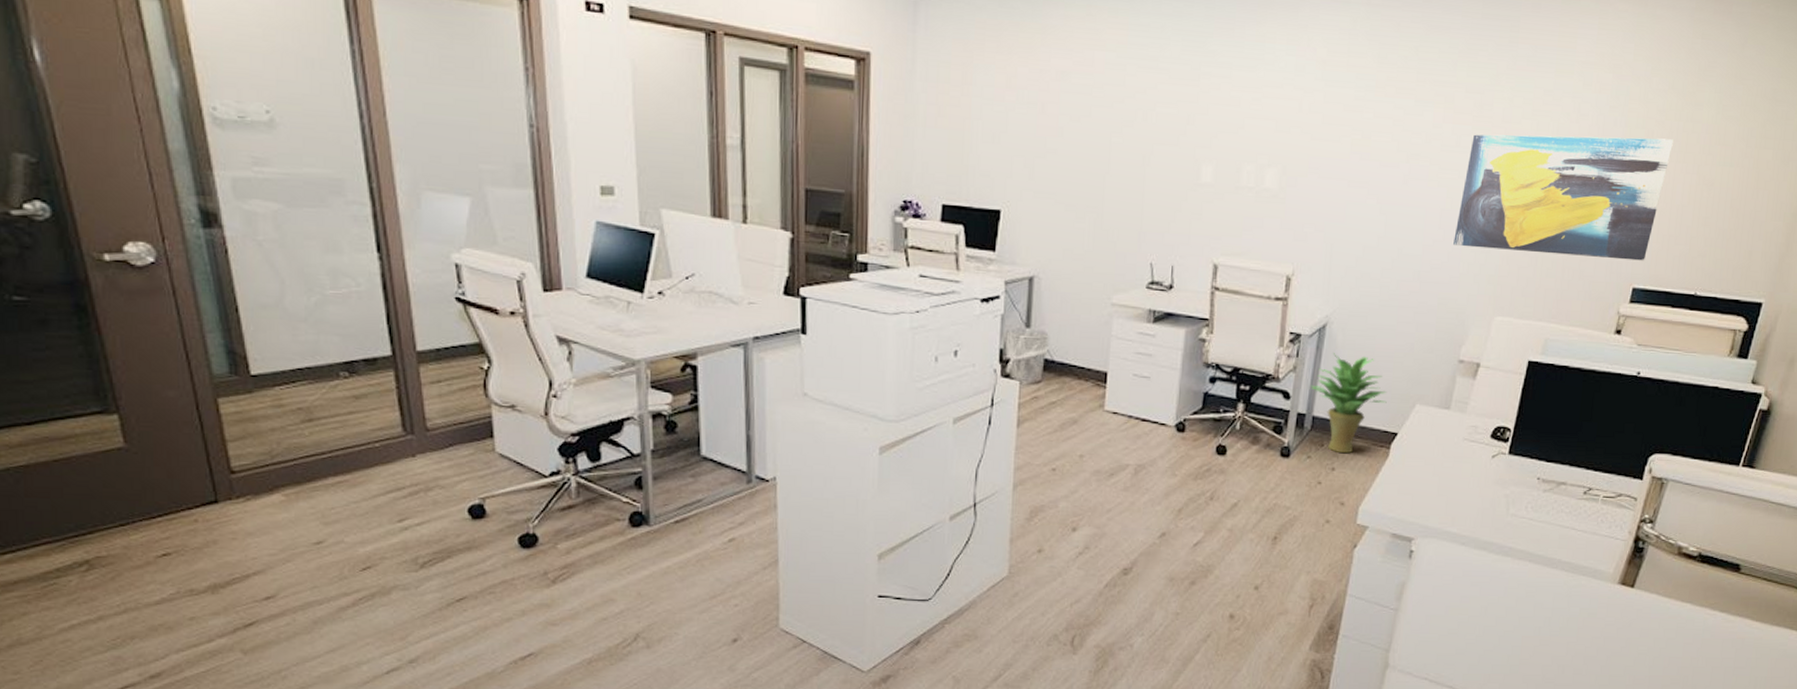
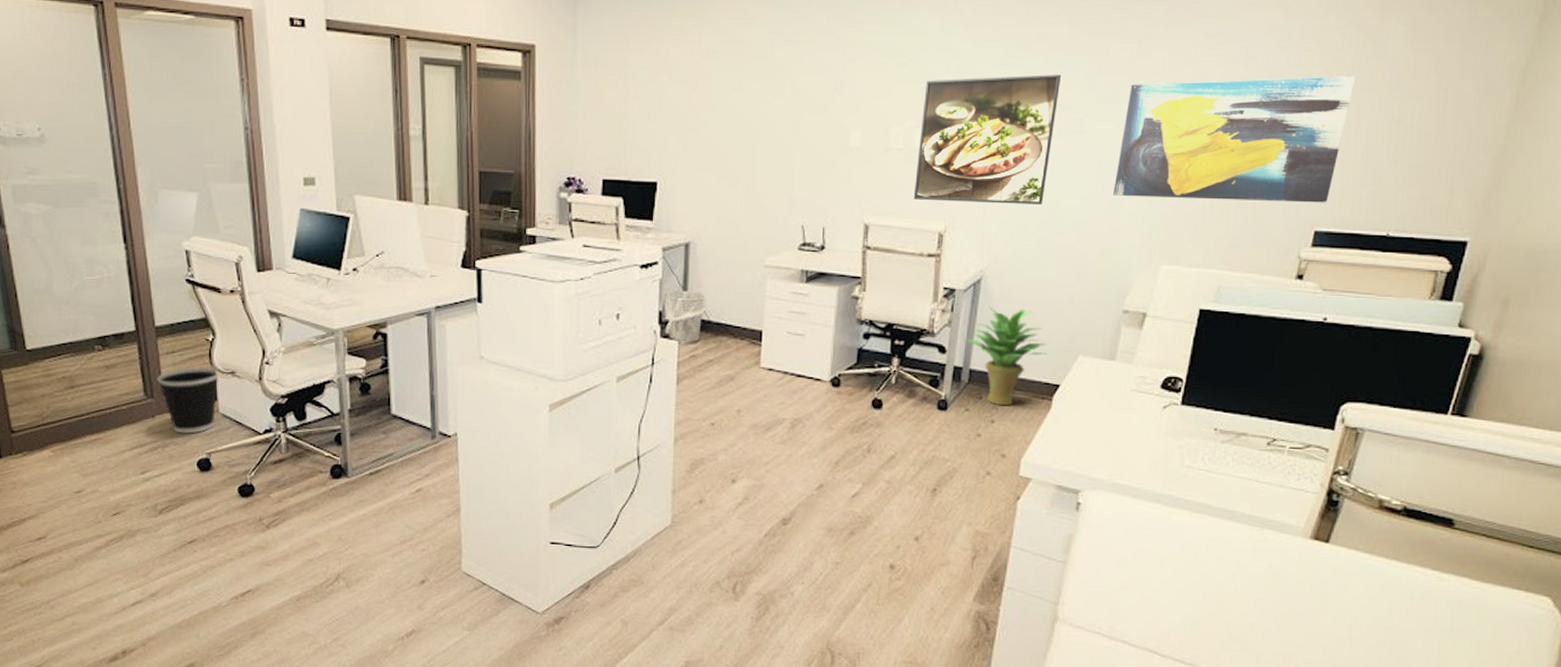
wastebasket: none [419,400,496,476] -> present [157,367,219,434]
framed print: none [1262,118,1409,251] -> present [913,75,1062,204]

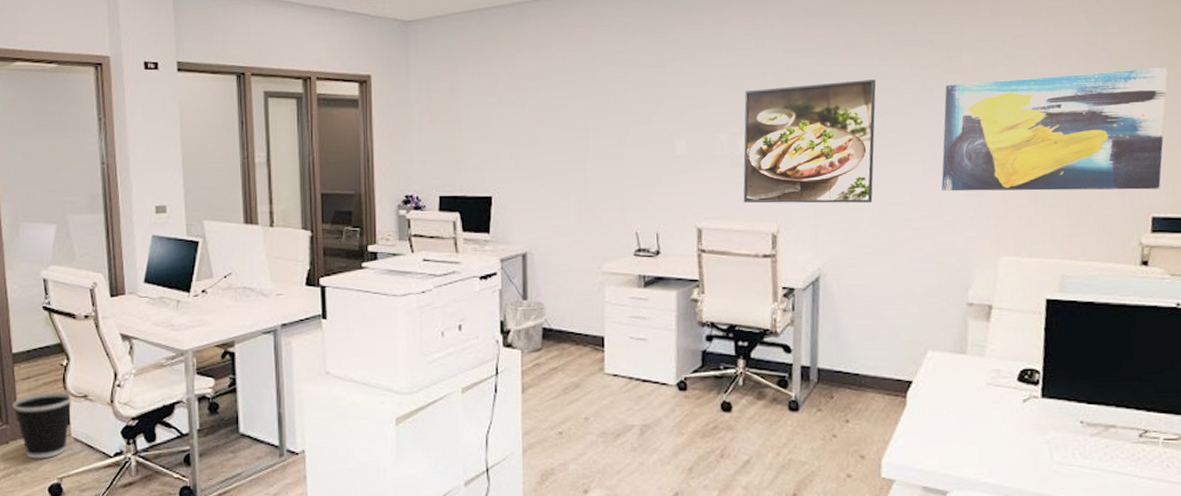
potted plant: present [966,307,1047,406] -> none [811,304,895,405]

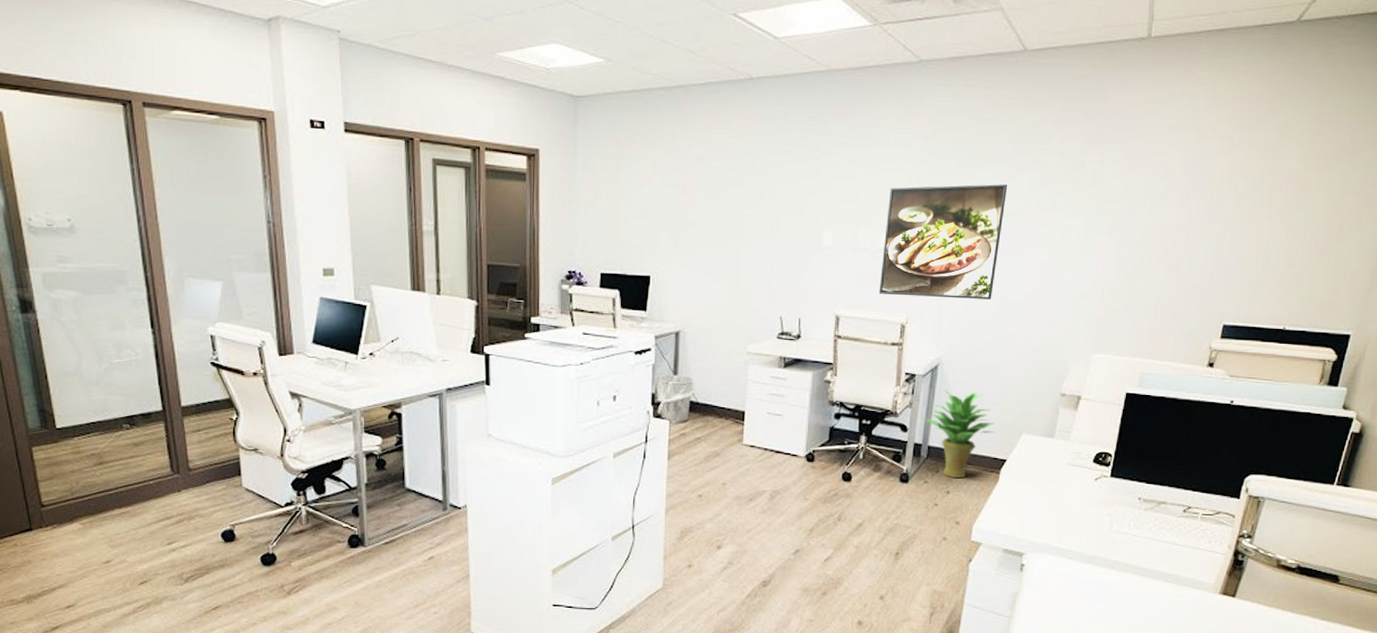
wastebasket: present [12,392,72,459] -> none [183,445,243,507]
potted plant: none [811,304,895,405] -> present [925,390,995,479]
wall art: present [941,68,1168,192] -> none [1052,189,1258,300]

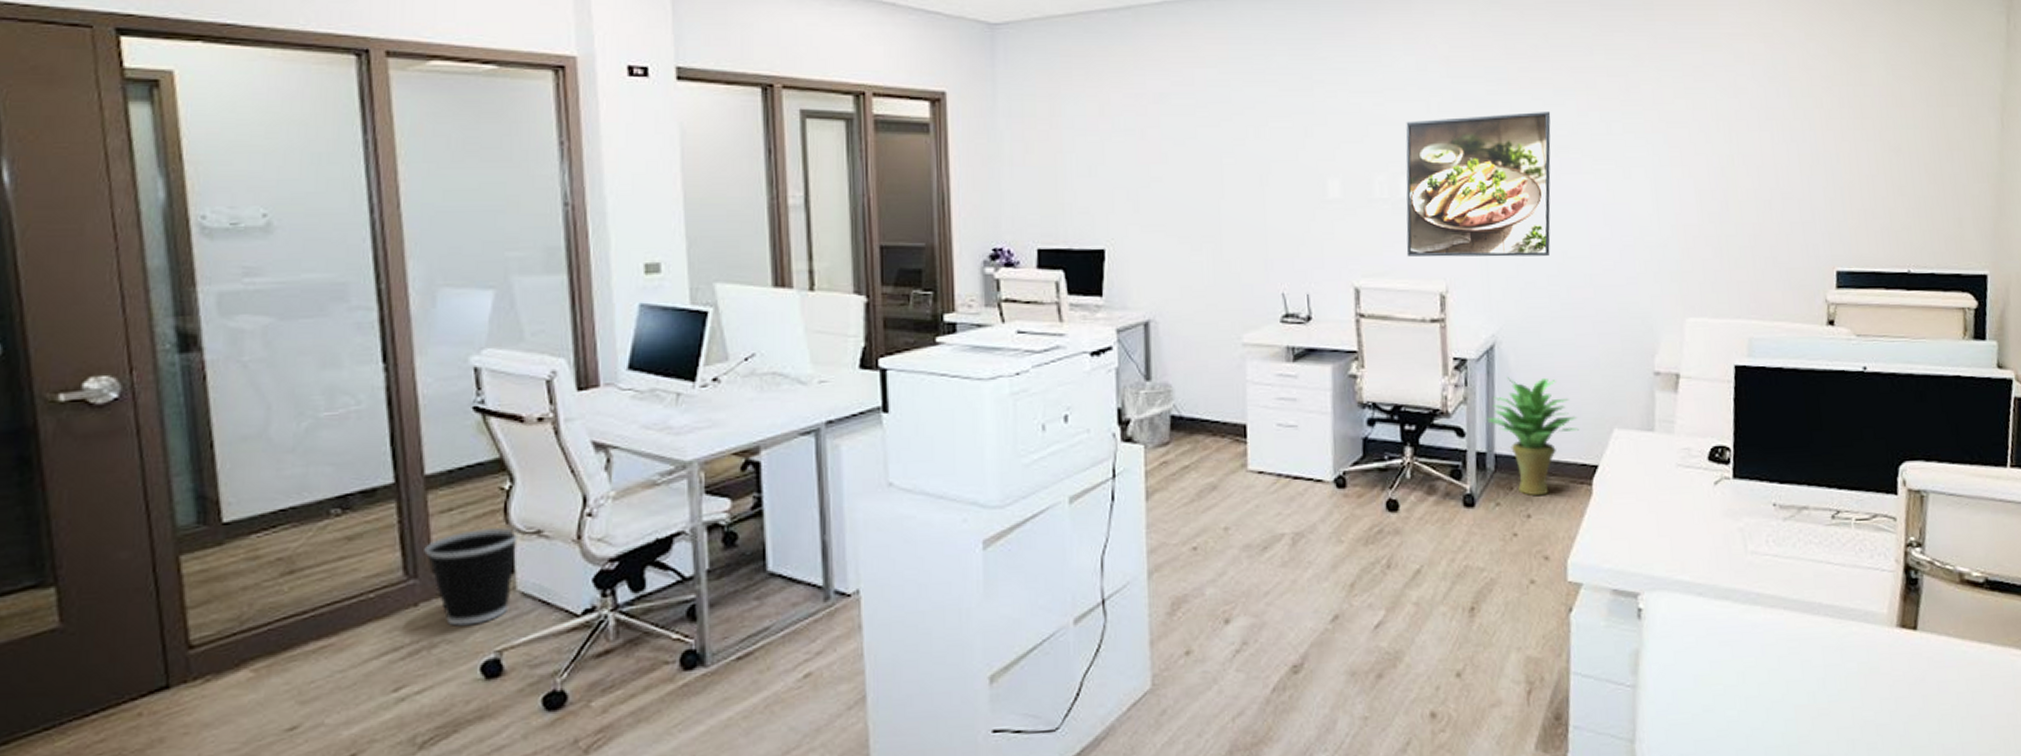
wastebasket: none [183,445,243,507] -> present [424,528,518,626]

